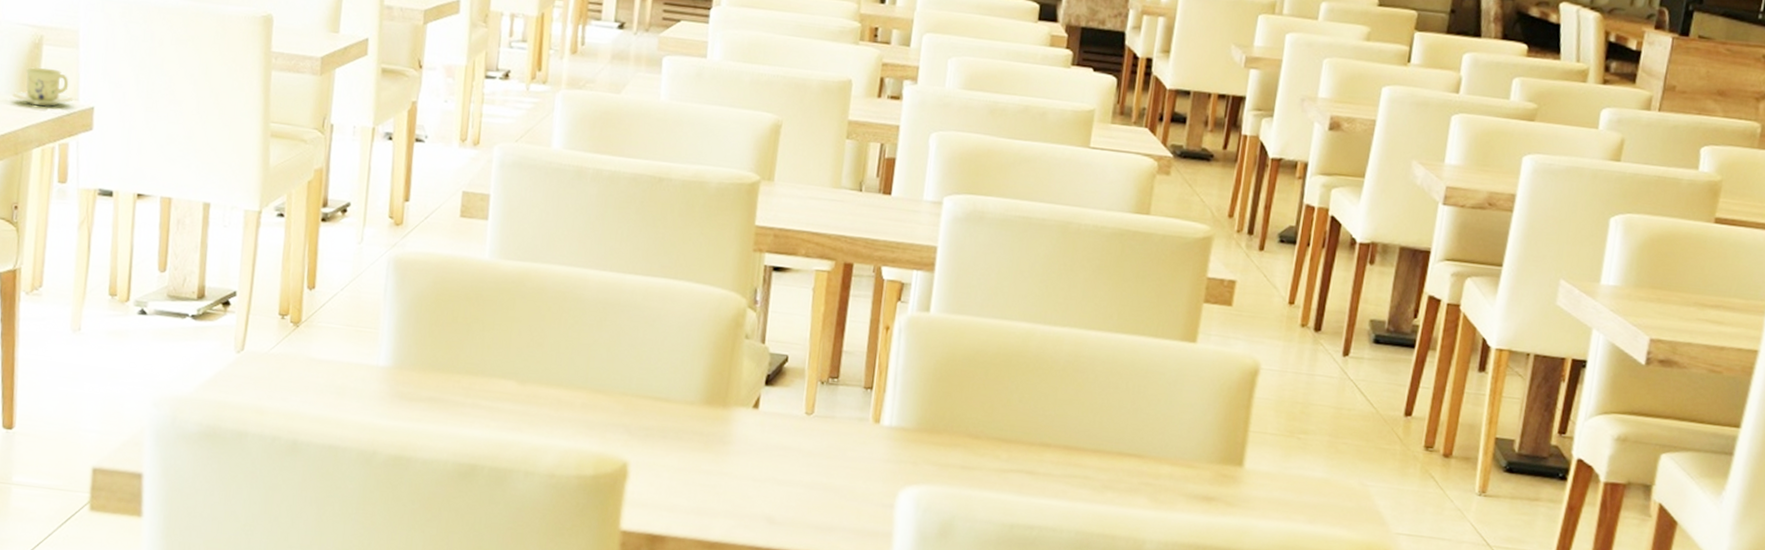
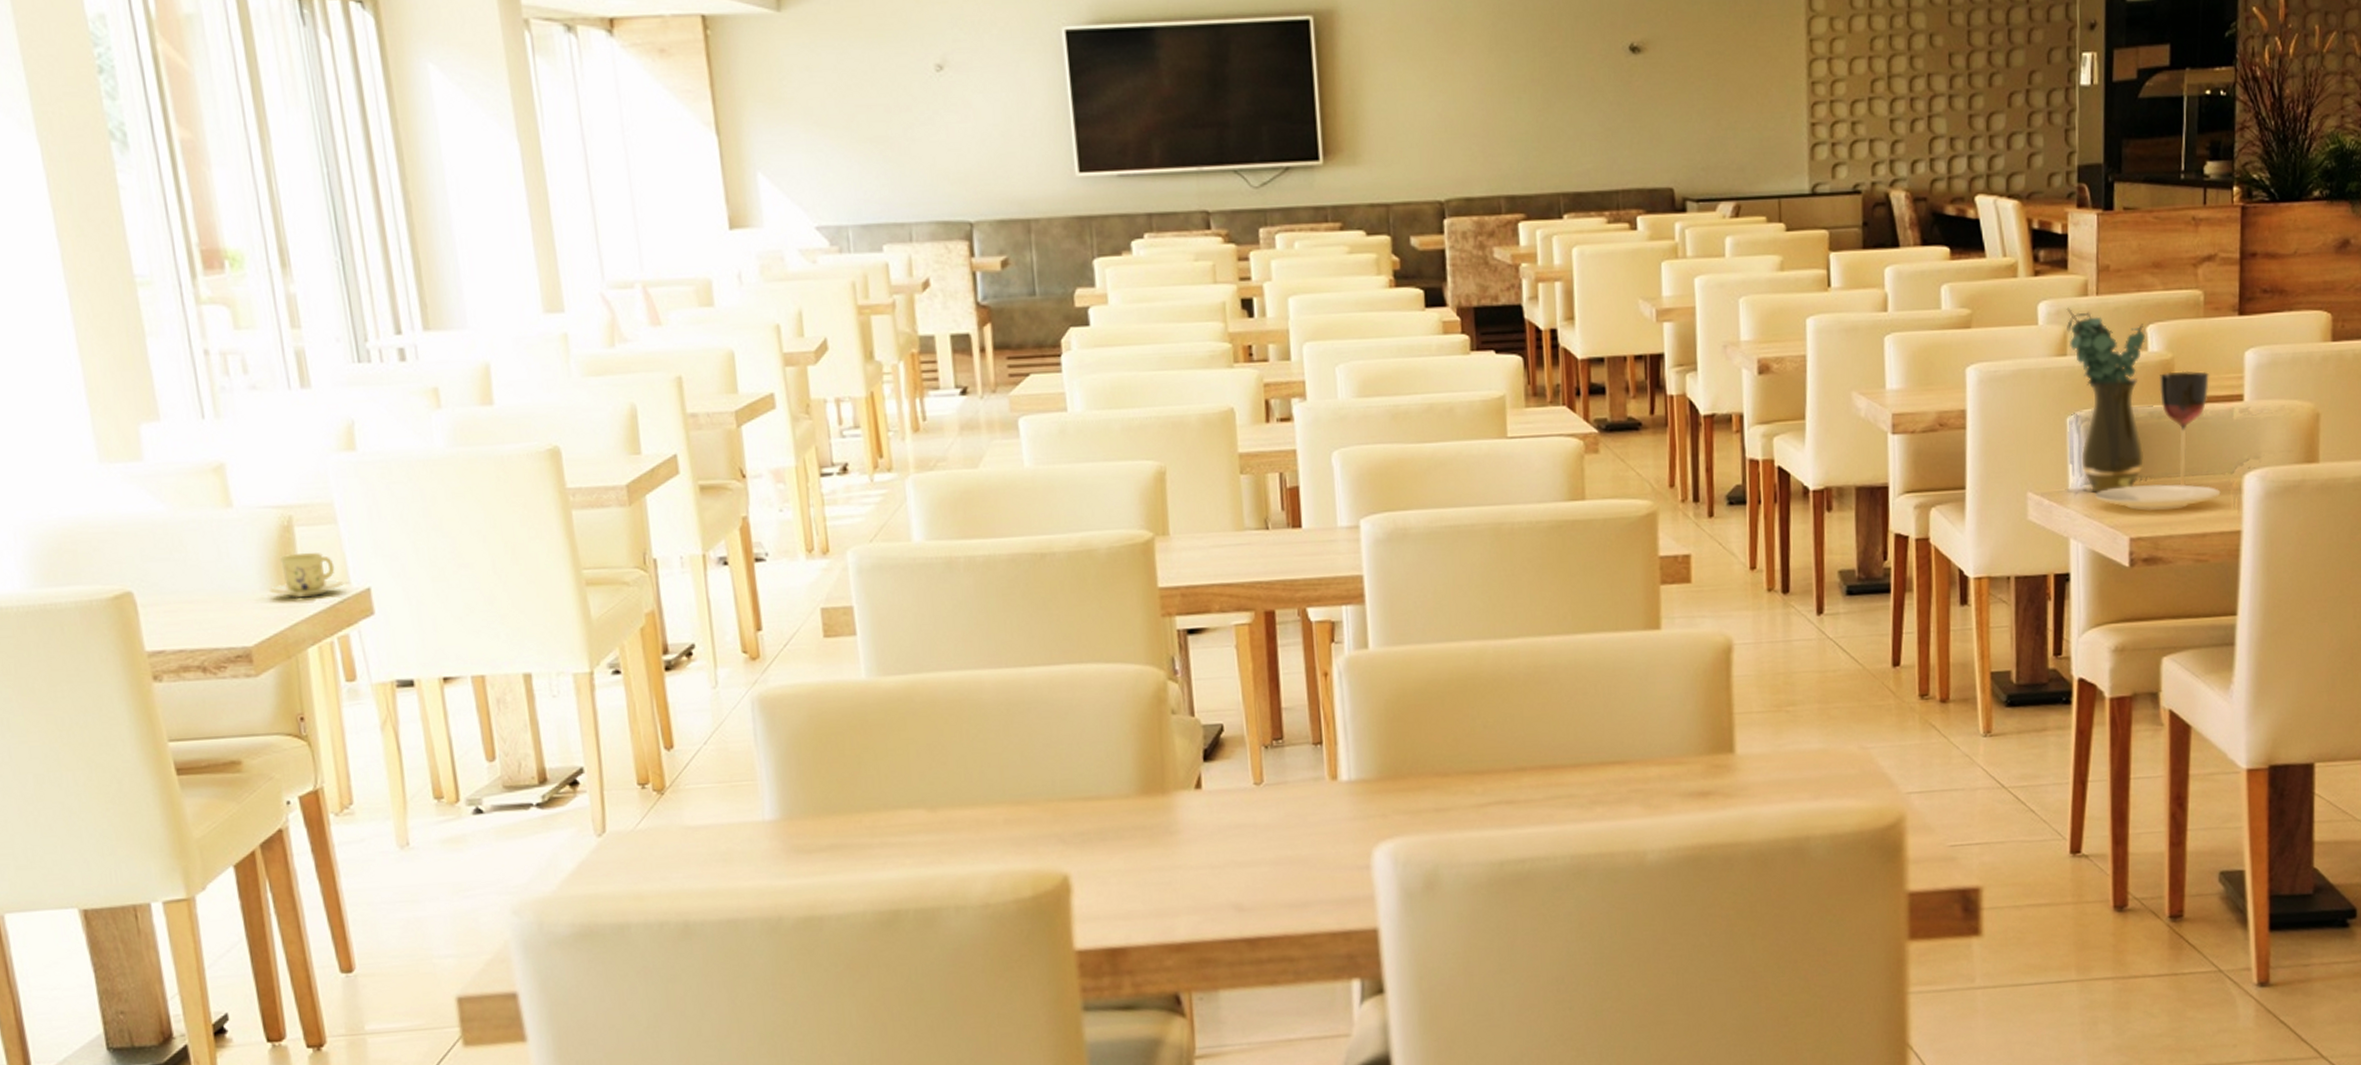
vase: none [1616,118,1699,293] -> present [2066,307,2145,493]
plate: none [1623,289,1745,320] -> present [2094,484,2221,511]
wineglass: none [1702,192,1754,300] -> present [2159,371,2210,486]

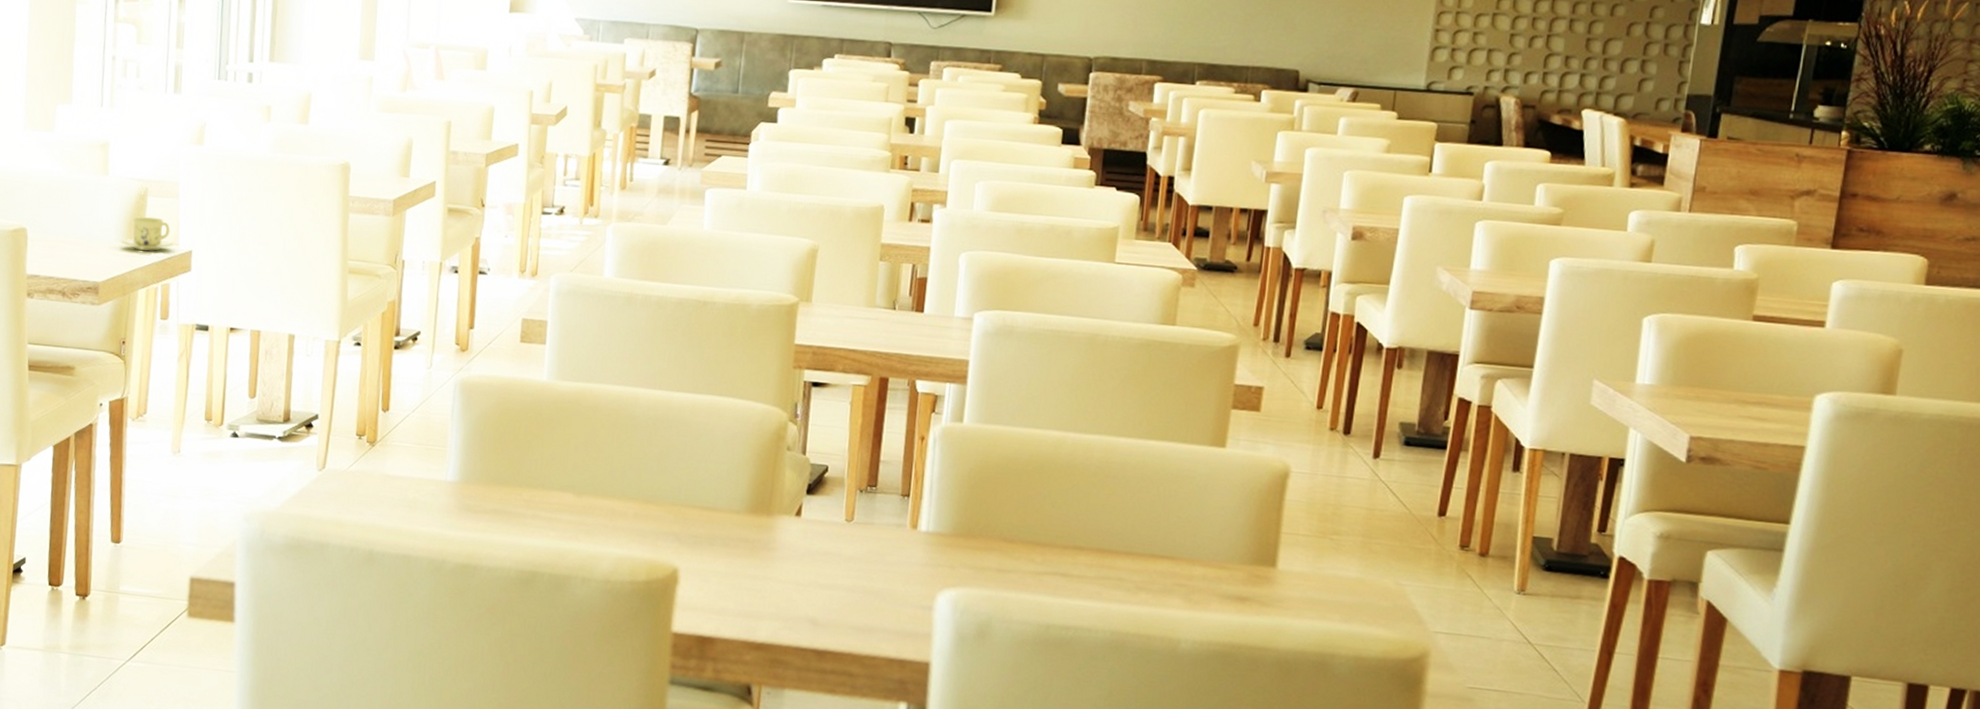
vase: present [2066,307,2145,493] -> none [1651,219,1733,391]
plate: present [2094,484,2221,511] -> none [1660,388,1789,417]
wineglass: present [2159,371,2210,486] -> none [1739,290,1794,397]

